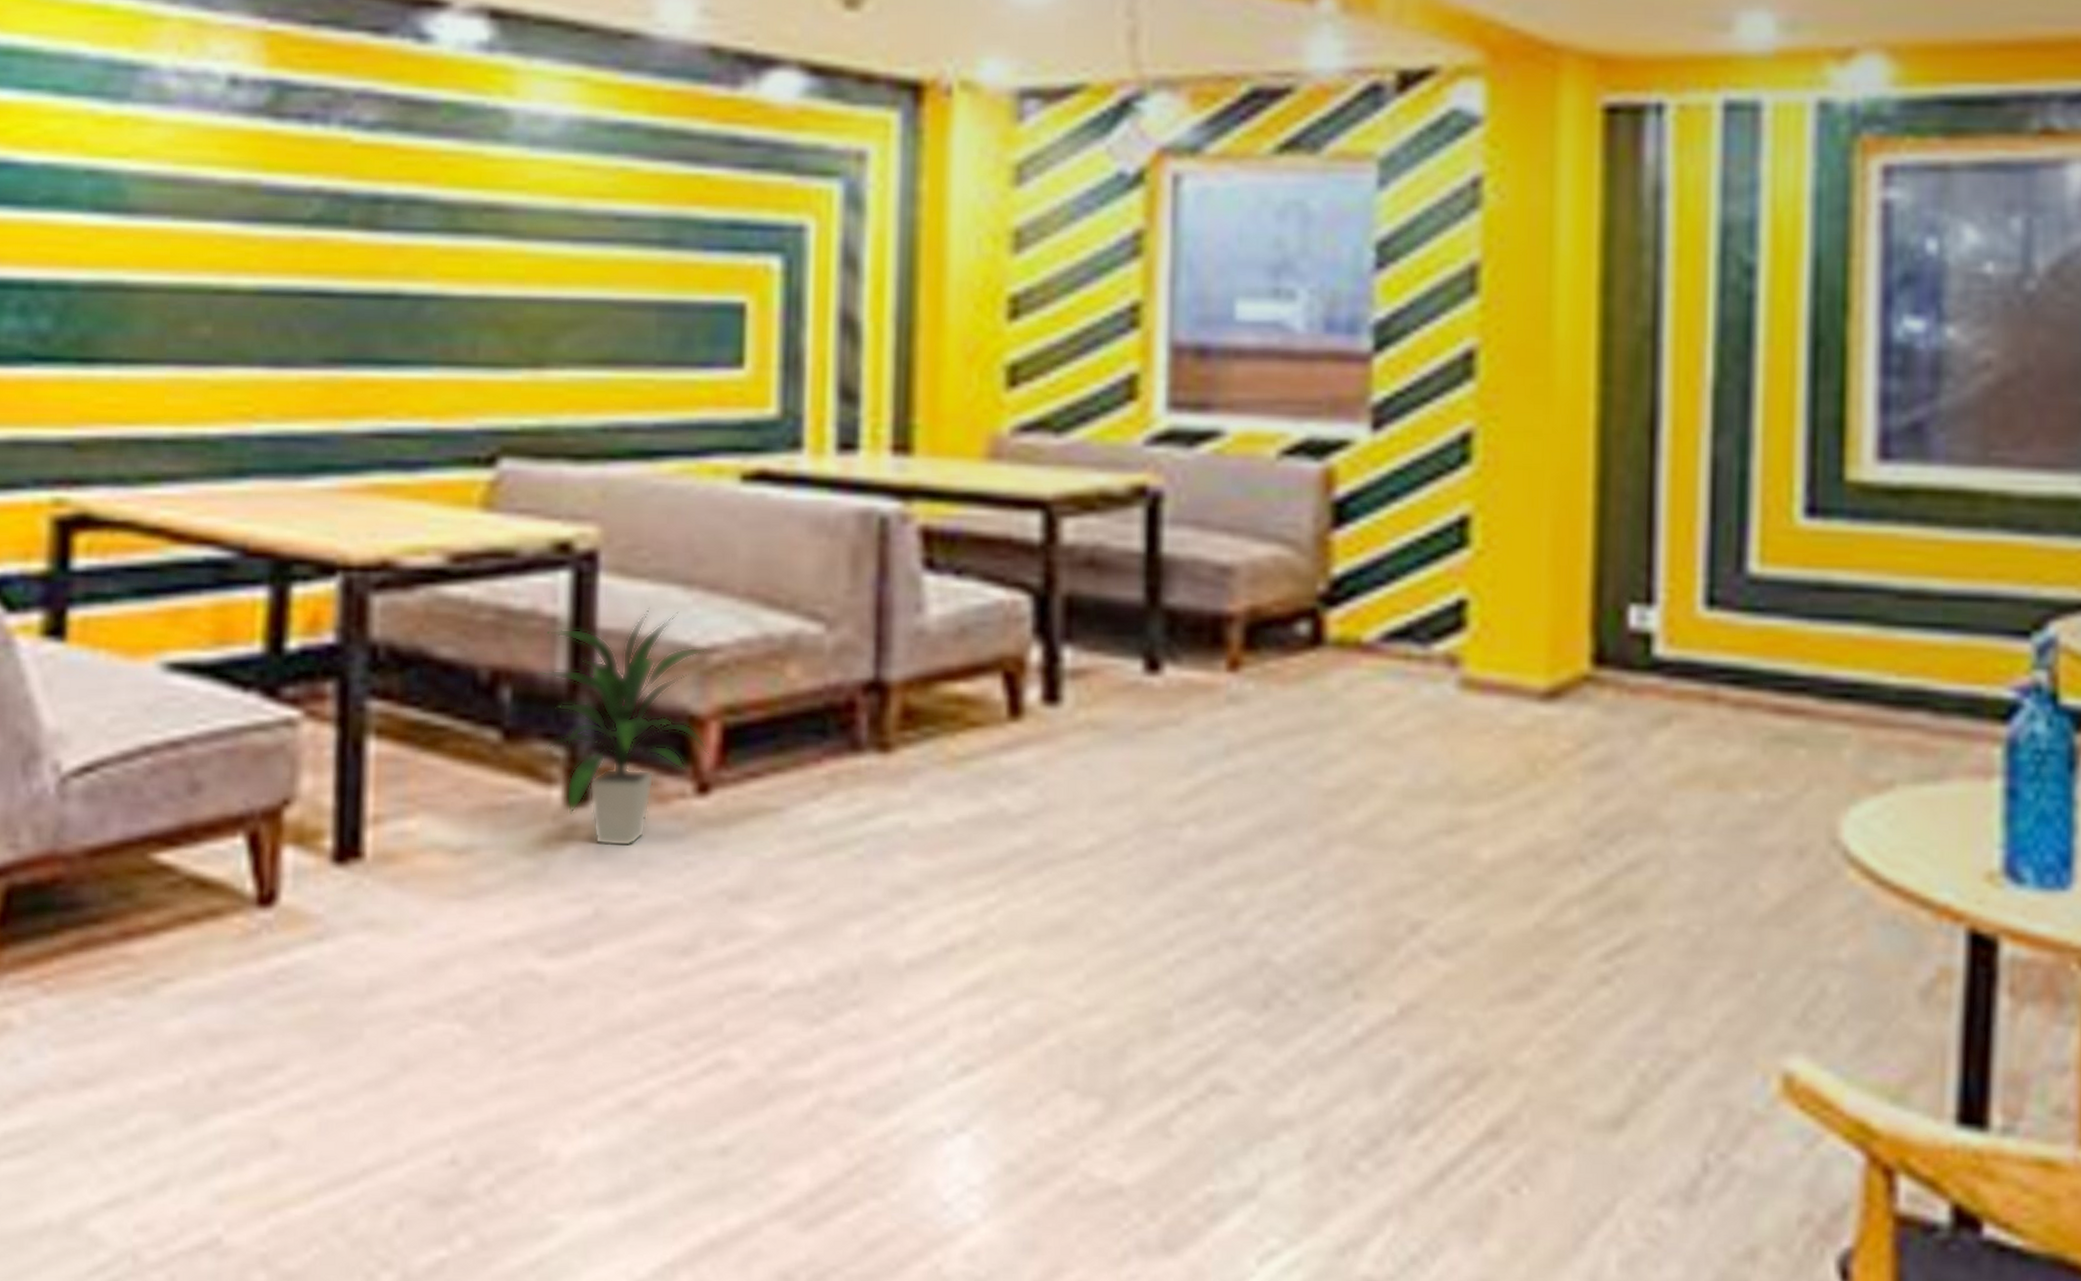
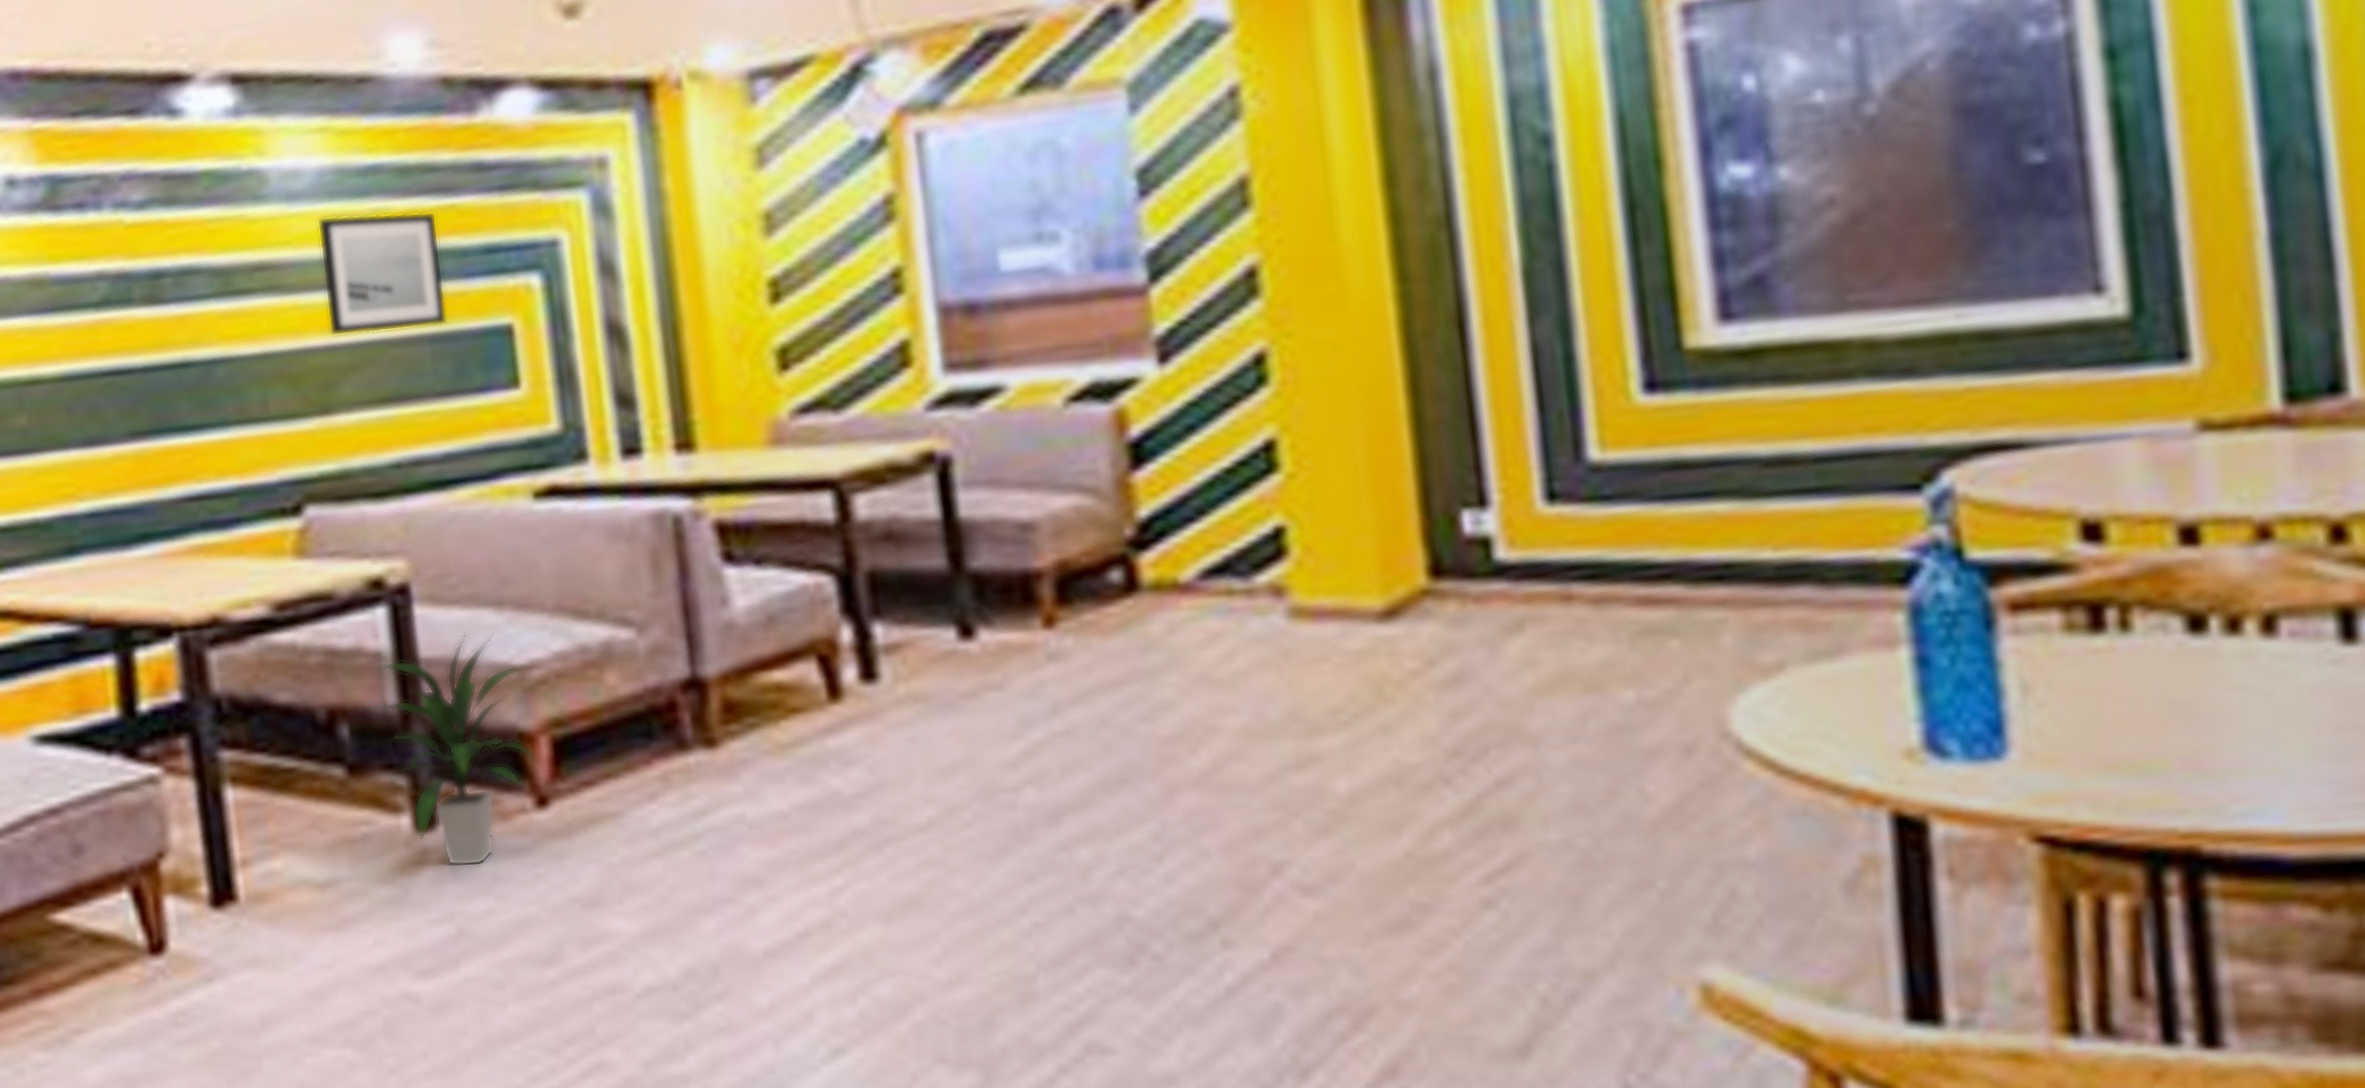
wall art: none [554,167,684,295] -> present [317,211,448,337]

